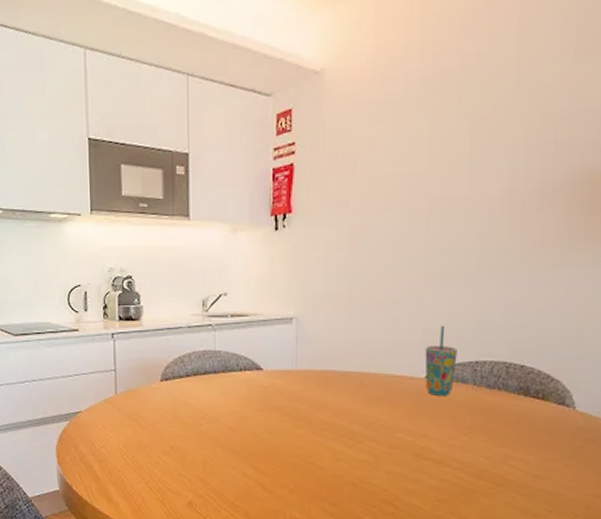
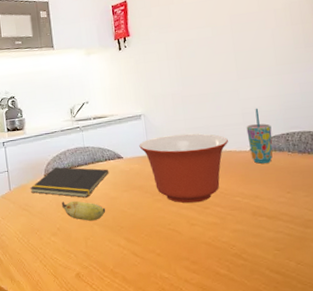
notepad: none [141,371,243,413] -> present [30,166,109,198]
banana: none [179,415,233,442] -> present [62,200,106,221]
mixing bowl: none [285,348,399,435] -> present [139,133,228,204]

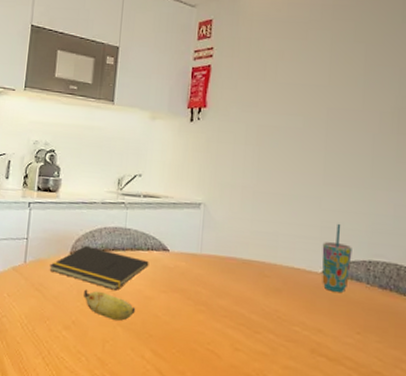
mixing bowl: present [139,133,228,204] -> none [191,234,298,324]

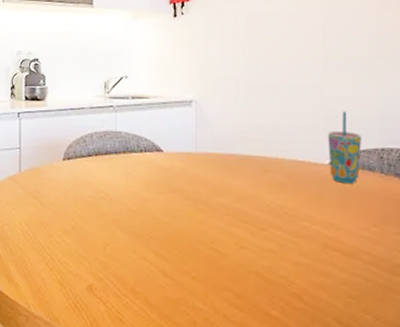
notepad: present [49,245,149,290] -> none [44,151,143,194]
banana: present [84,289,136,321] -> none [80,194,134,224]

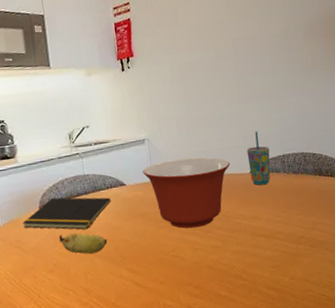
notepad: none [44,151,143,194] -> present [22,197,111,230]
banana: none [80,194,134,224] -> present [59,233,108,254]
mixing bowl: none [185,131,301,221] -> present [142,157,230,229]

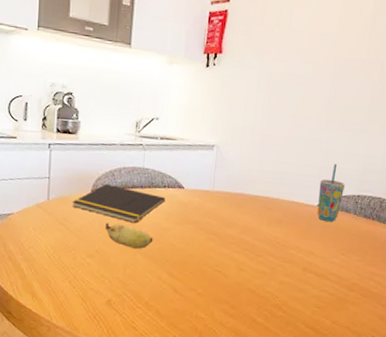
mixing bowl: present [142,157,230,229] -> none [204,173,299,249]

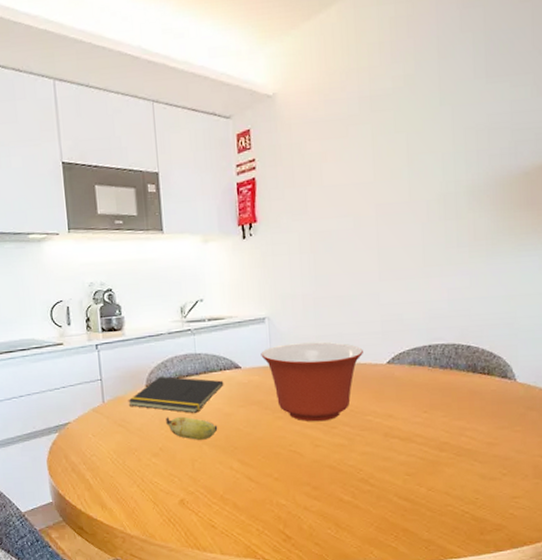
mixing bowl: none [204,173,299,249] -> present [261,342,363,422]
cup: present [317,163,345,222] -> none [384,315,413,379]

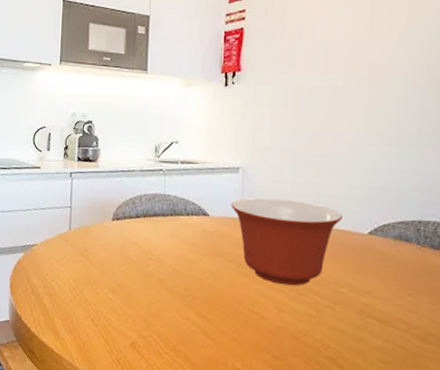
notepad: present [128,376,224,413] -> none [93,212,190,255]
banana: present [166,416,218,440] -> none [127,254,179,284]

